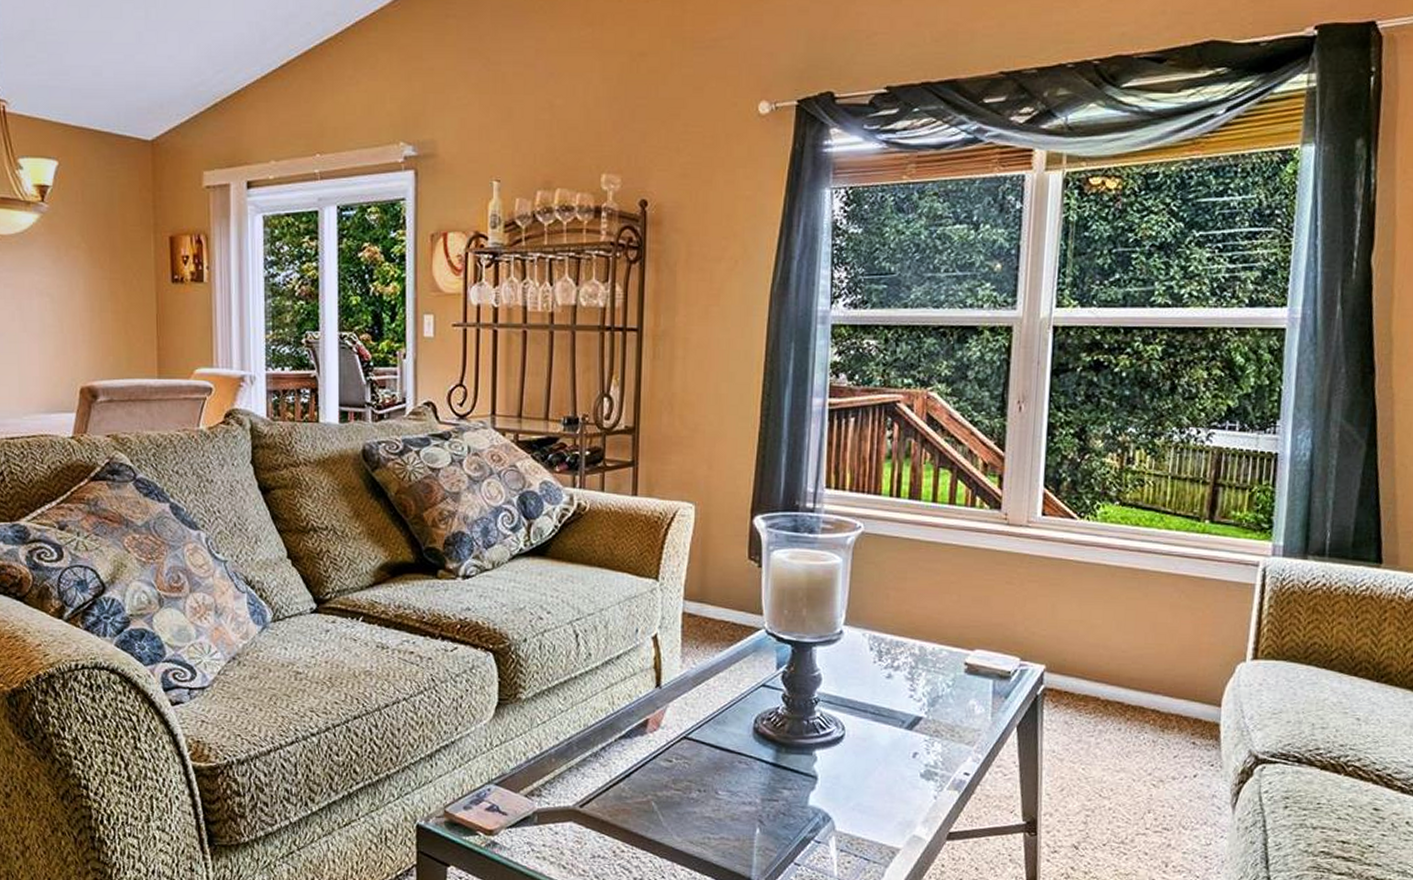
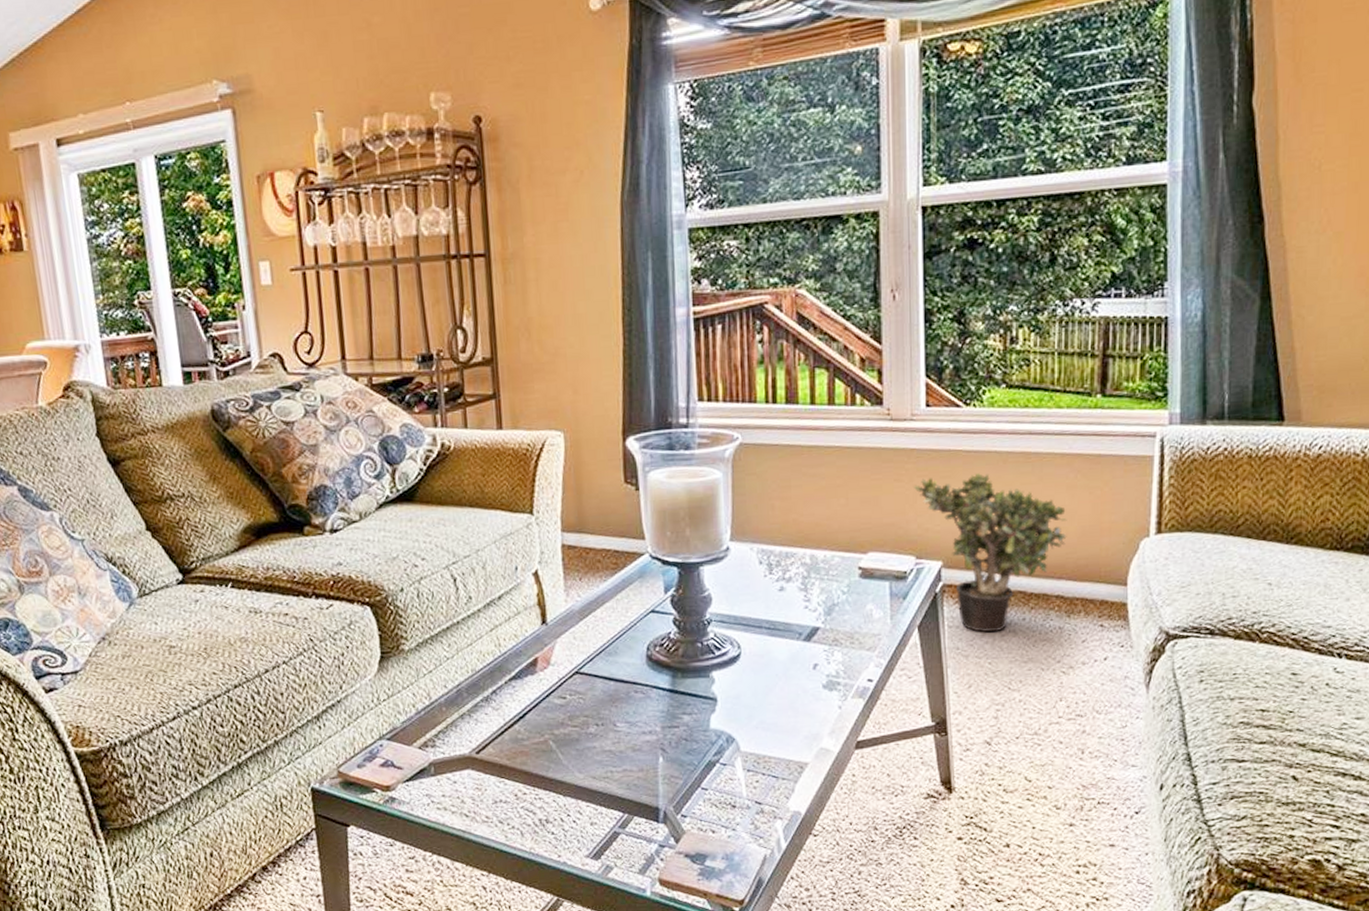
potted plant: none [1024,584,1168,739] -> present [914,473,1067,633]

